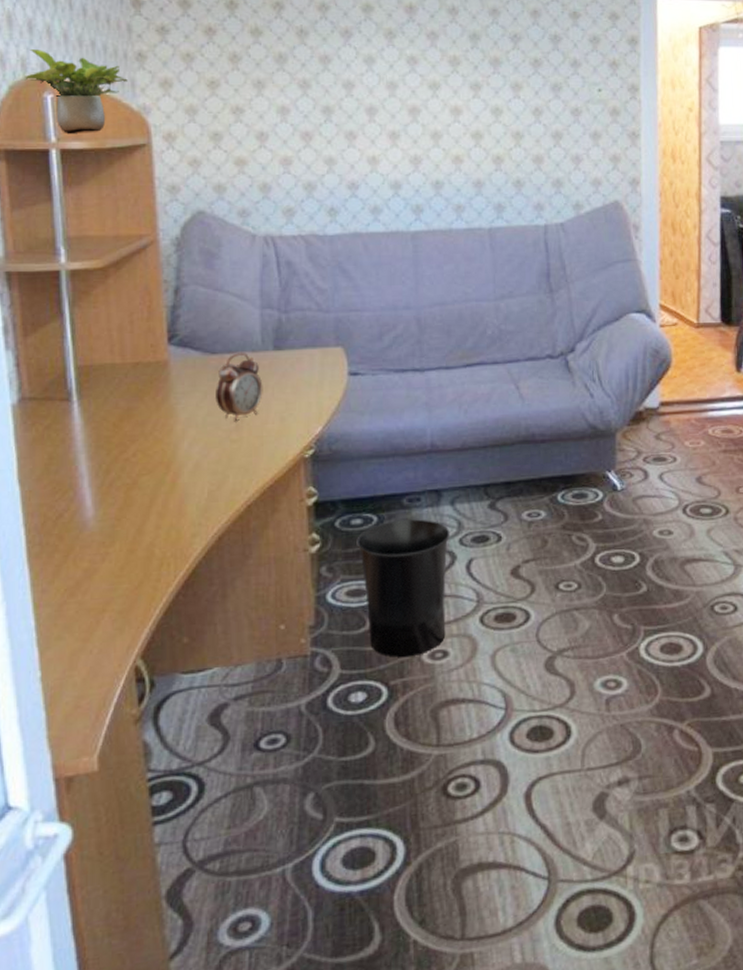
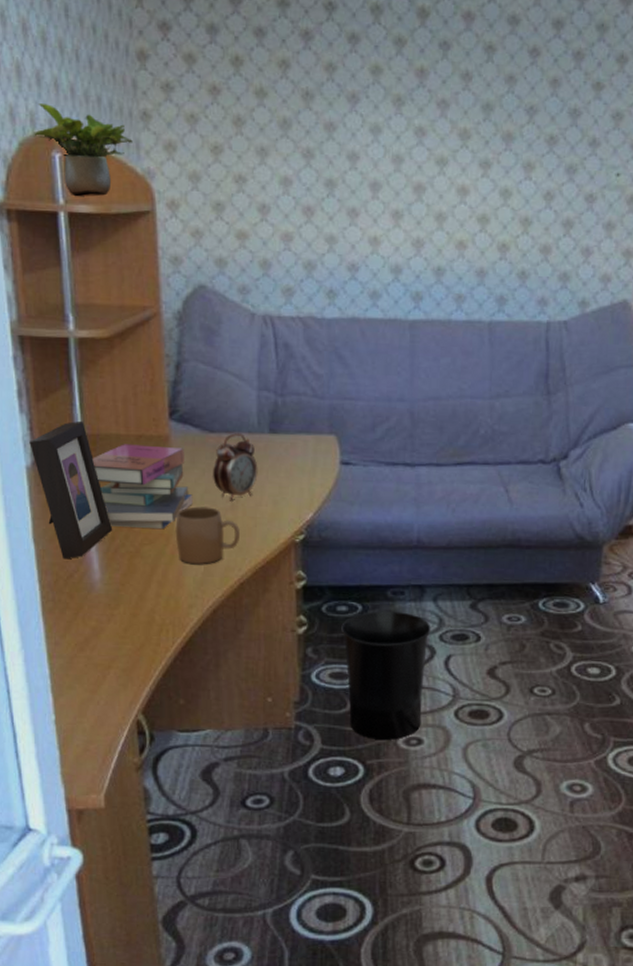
picture frame: none [16,352,108,499] -> present [29,420,113,559]
books: none [85,372,194,459] -> present [92,444,193,530]
mug: none [176,429,245,490] -> present [175,505,240,564]

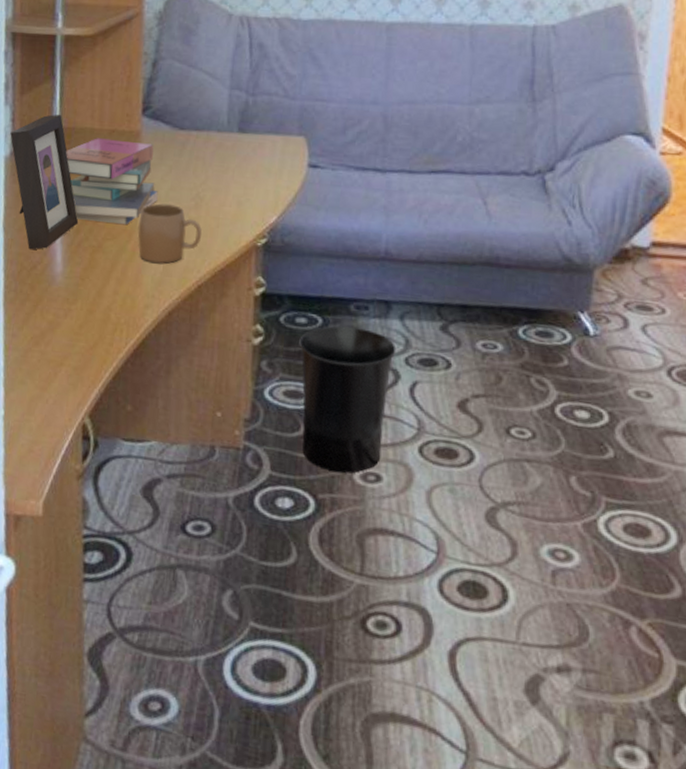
alarm clock: present [212,433,258,500] -> none [178,131,225,199]

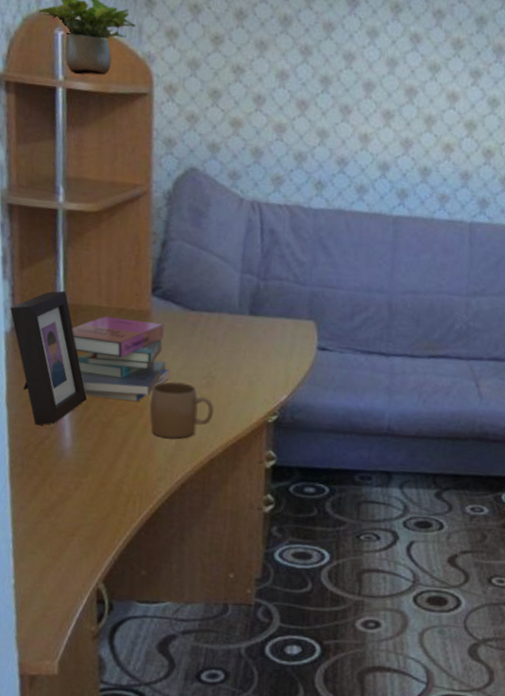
waste bin: present [299,326,397,473] -> none [307,494,396,622]

